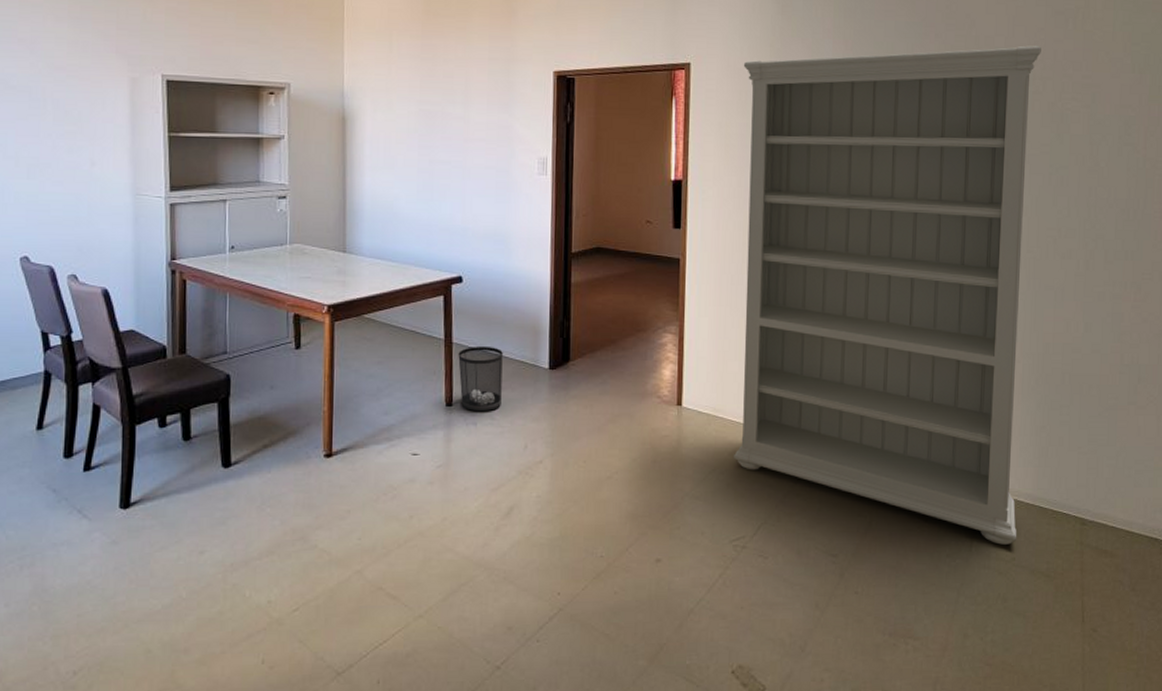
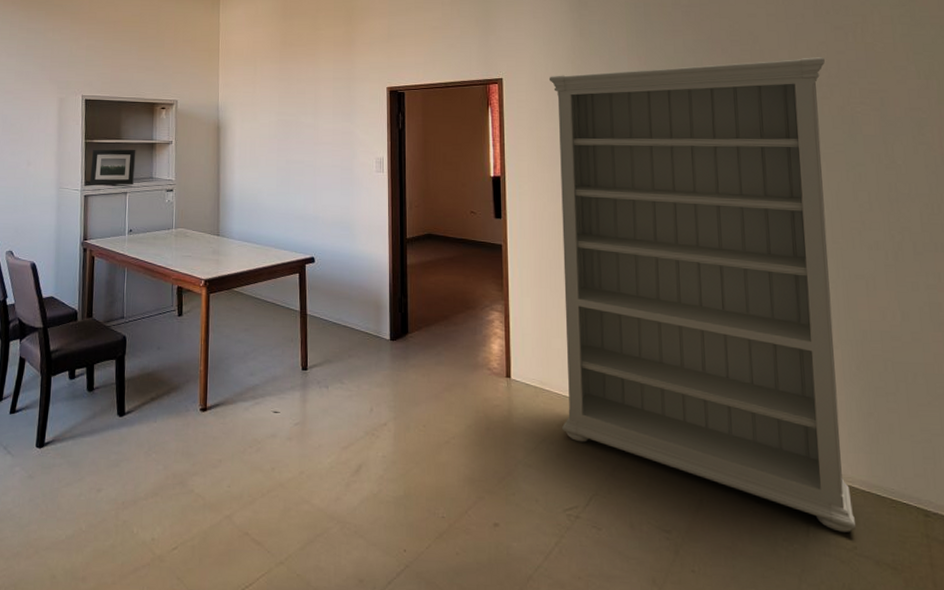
picture frame: none [177,145,237,191] -> present [90,149,136,186]
waste bin: present [458,347,503,412] -> none [312,318,350,377]

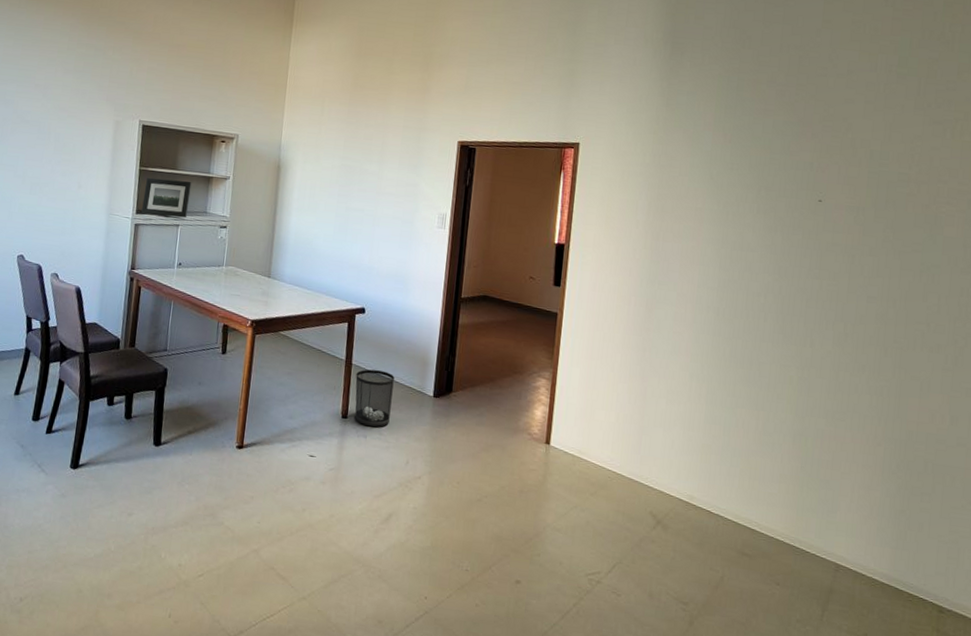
waste bin: none [312,318,350,377] -> present [355,369,394,427]
bookshelf: present [548,57,857,532] -> none [594,145,918,620]

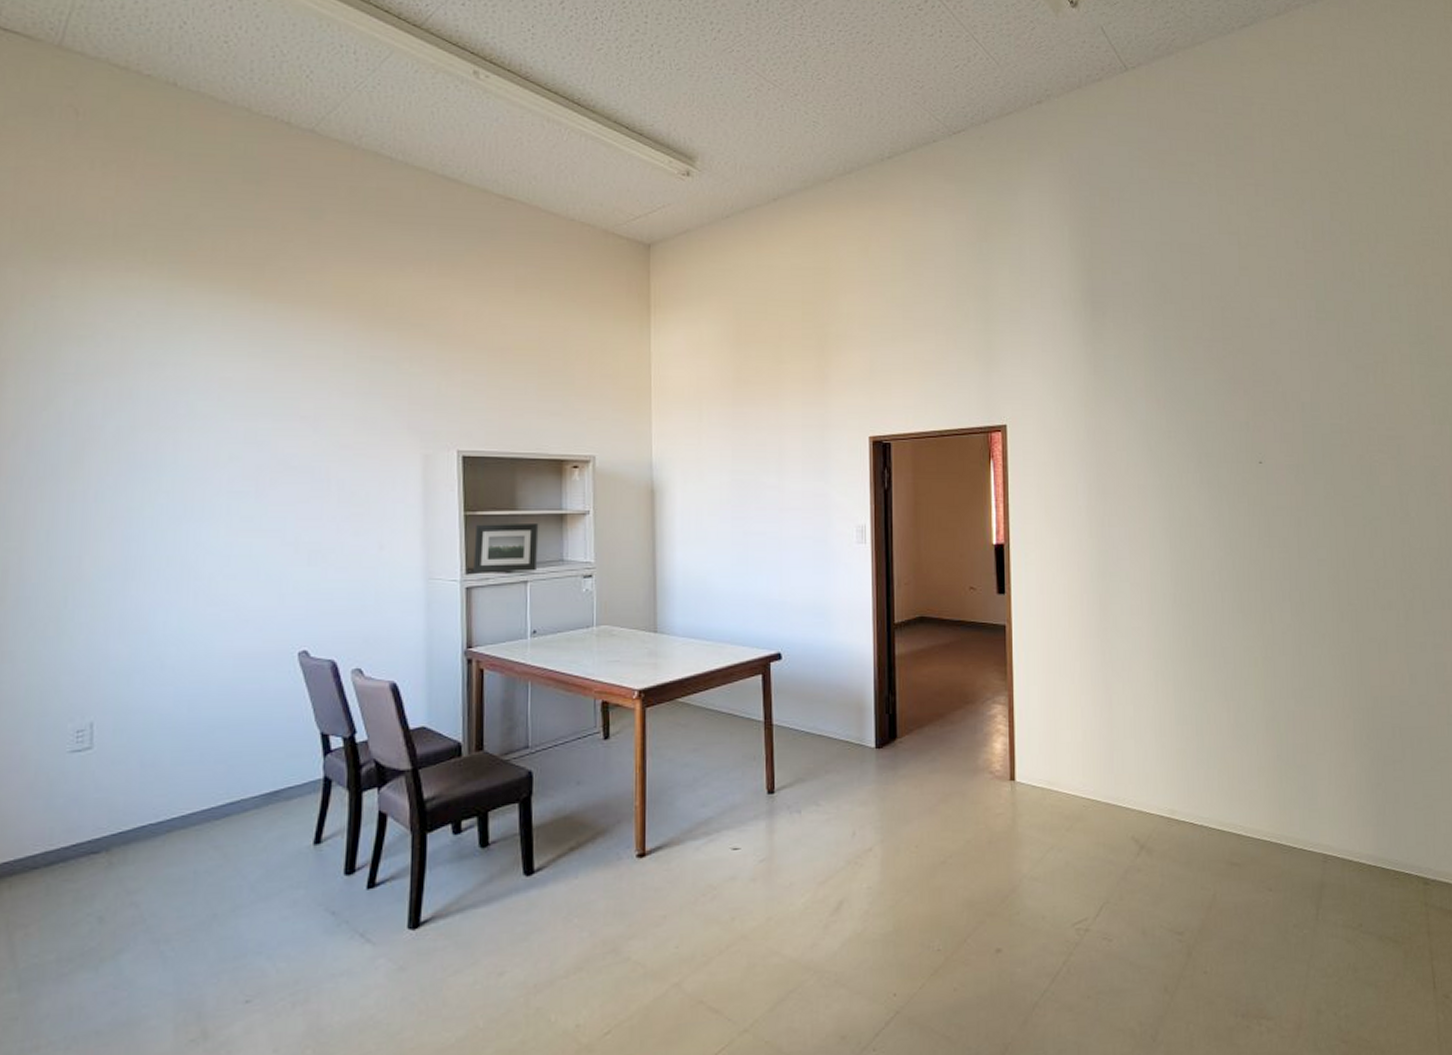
waste bin: present [355,369,394,427] -> none [779,727,826,799]

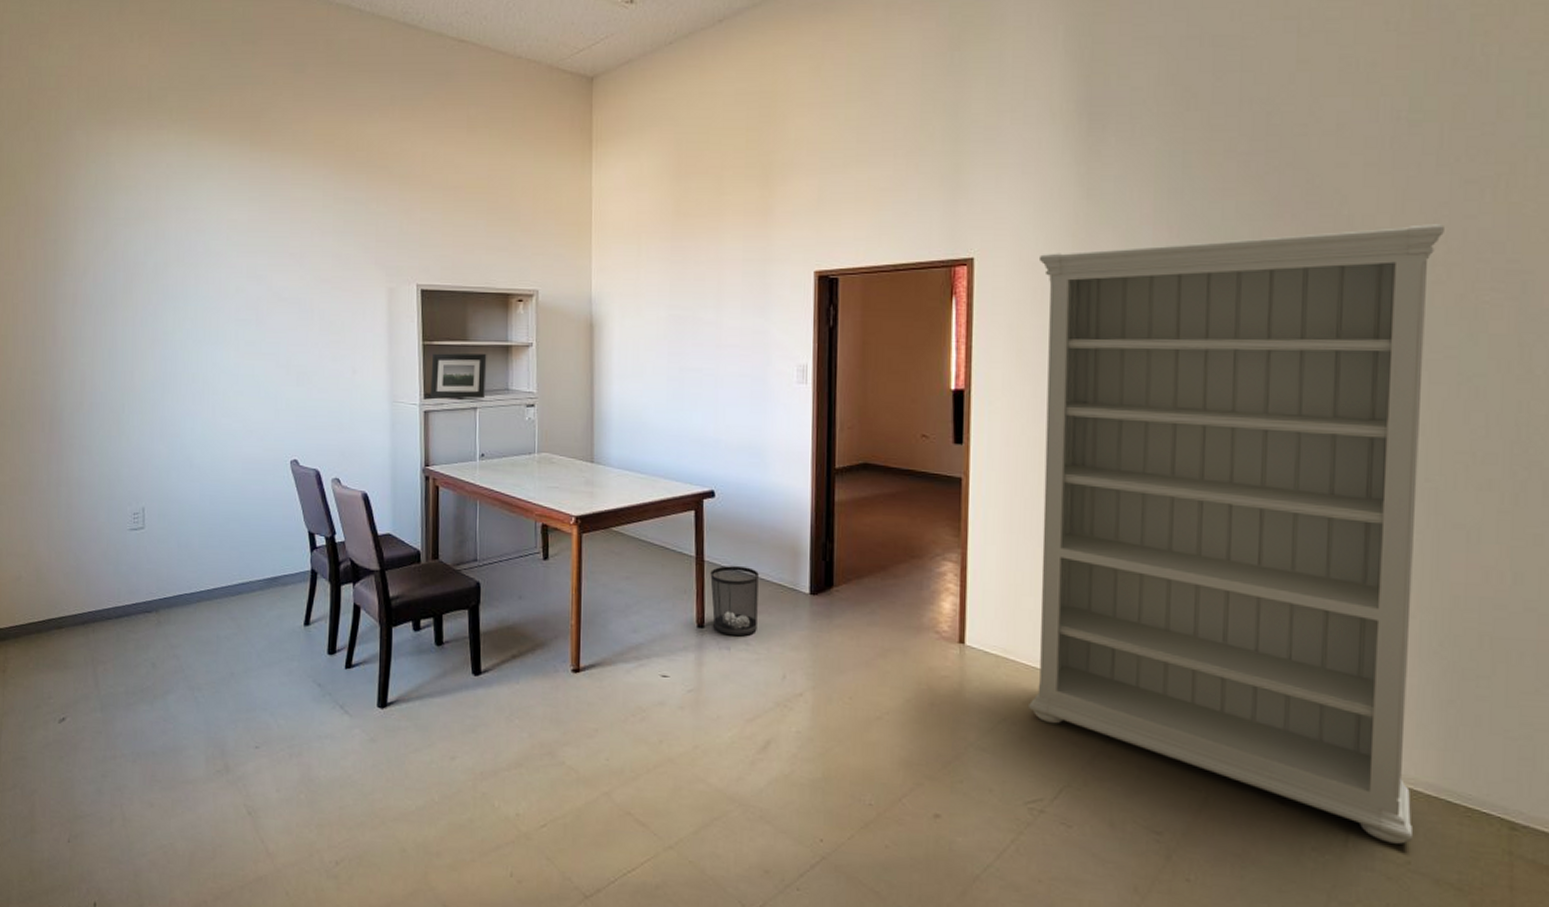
waste bin: none [779,727,826,799] -> present [710,566,759,636]
bookshelf: none [1059,400,1363,911] -> present [1027,224,1444,844]

